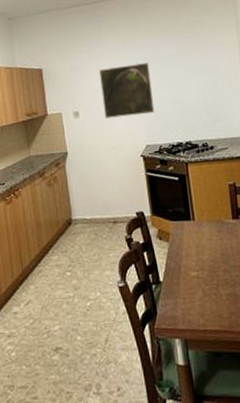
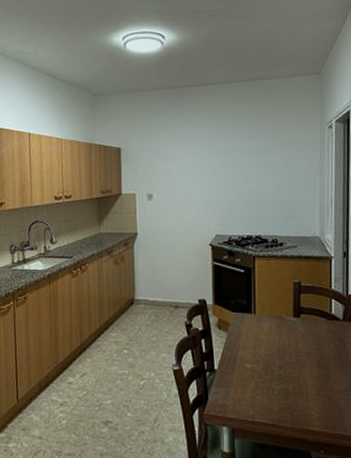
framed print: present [99,63,155,118] -> none [177,153,228,204]

